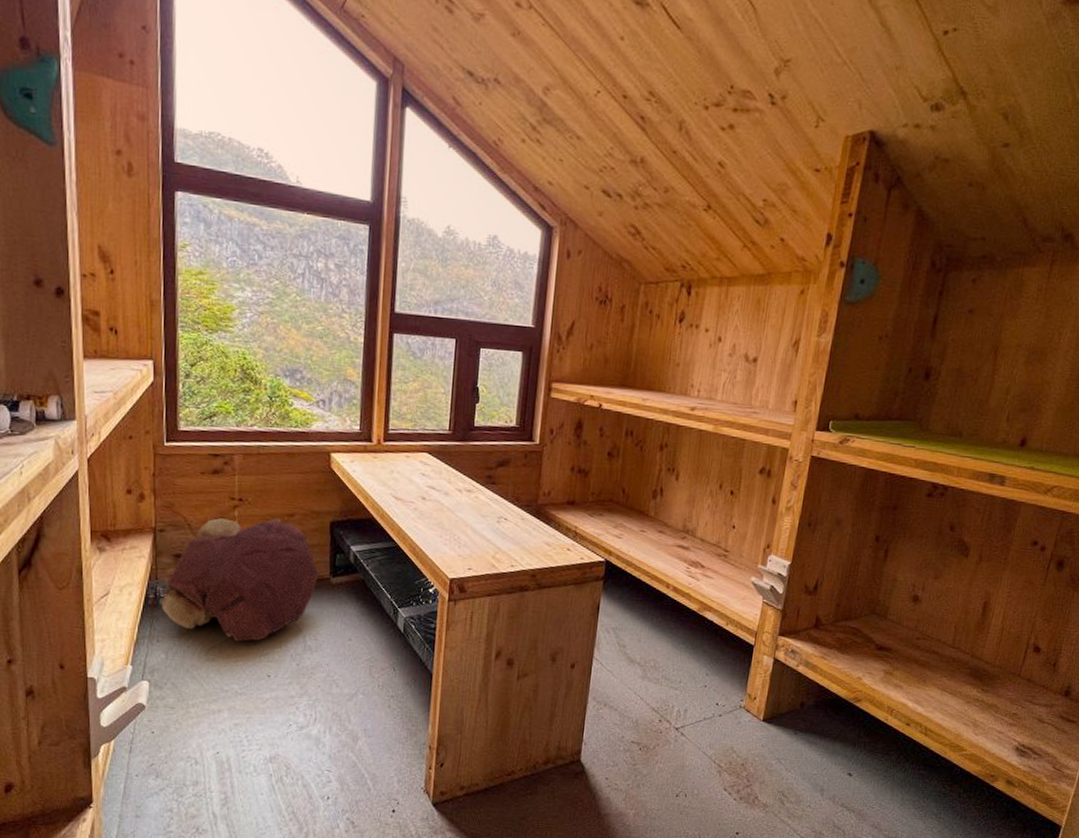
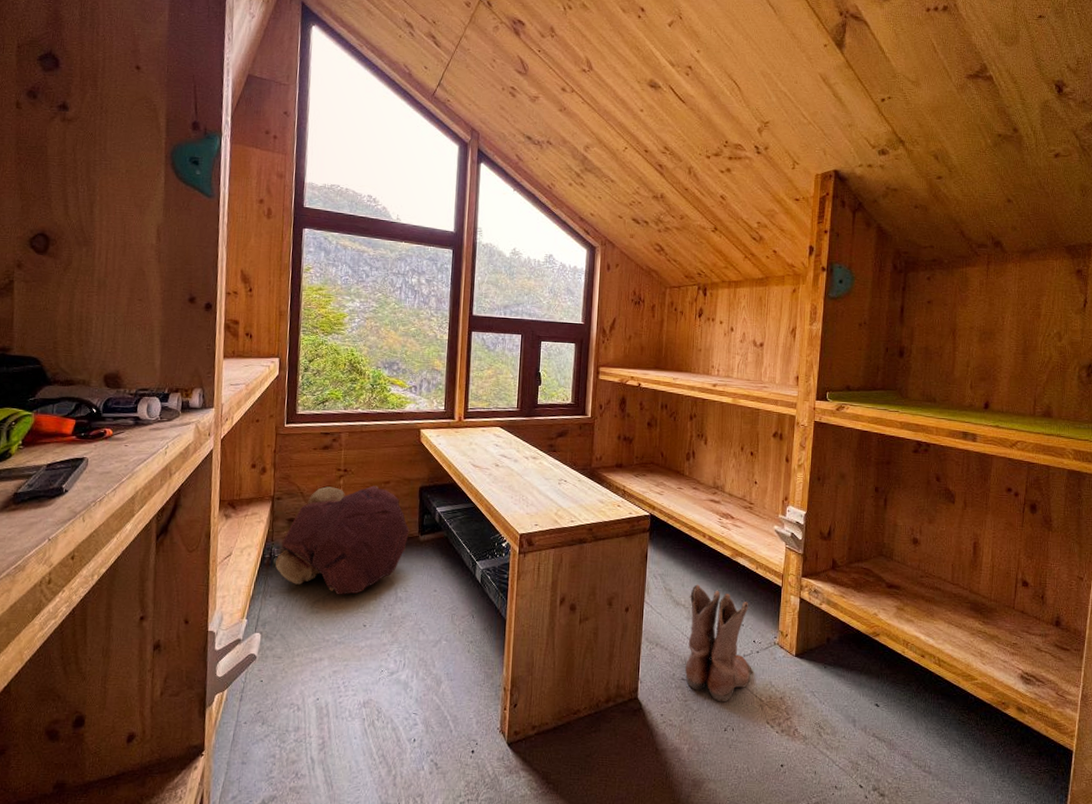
boots: none [636,640,714,768] -> present [685,584,753,703]

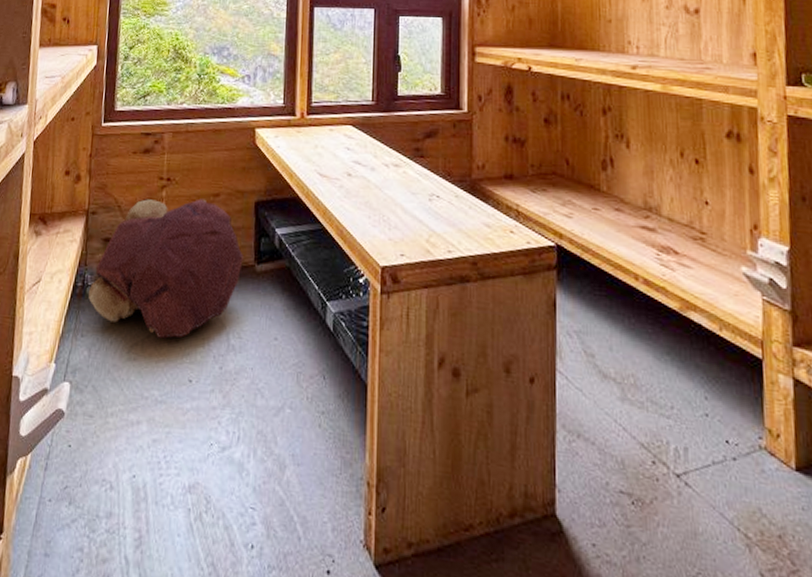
boots: present [685,584,753,703] -> none [621,348,730,535]

